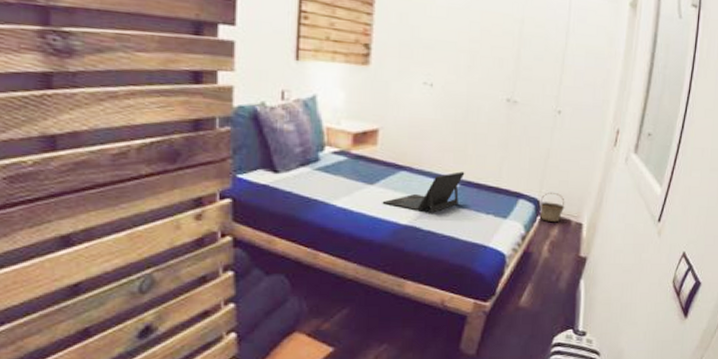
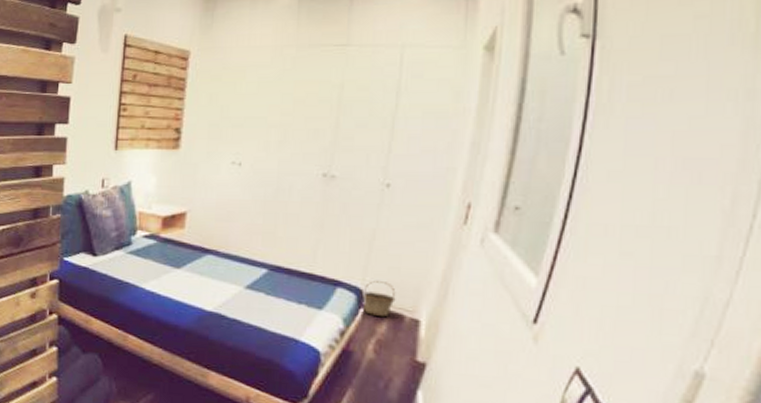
laptop: present [382,171,465,213] -> none [188,255,274,300]

